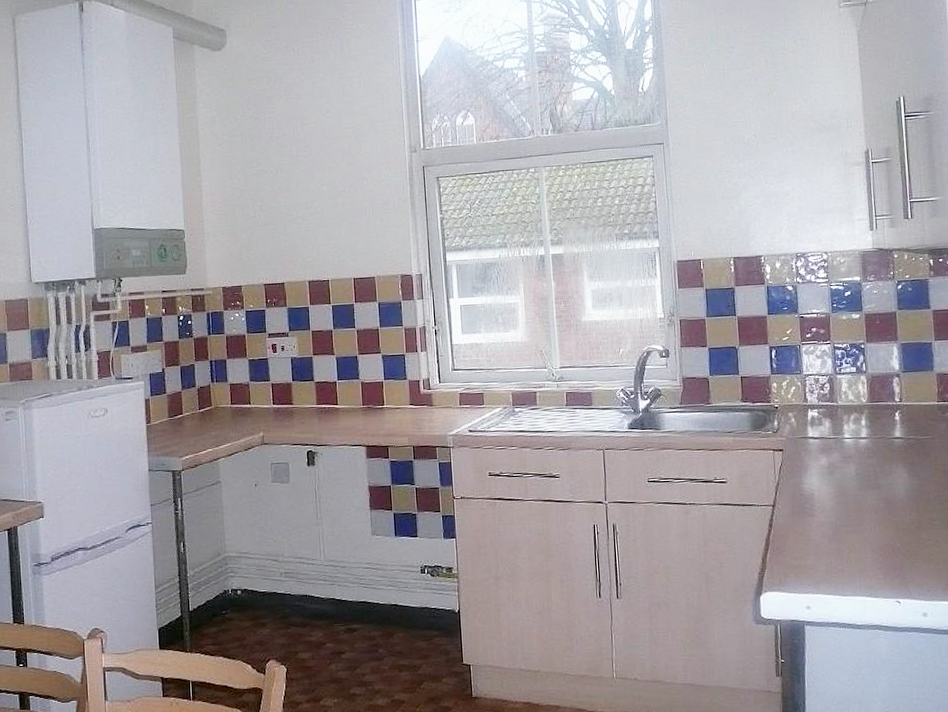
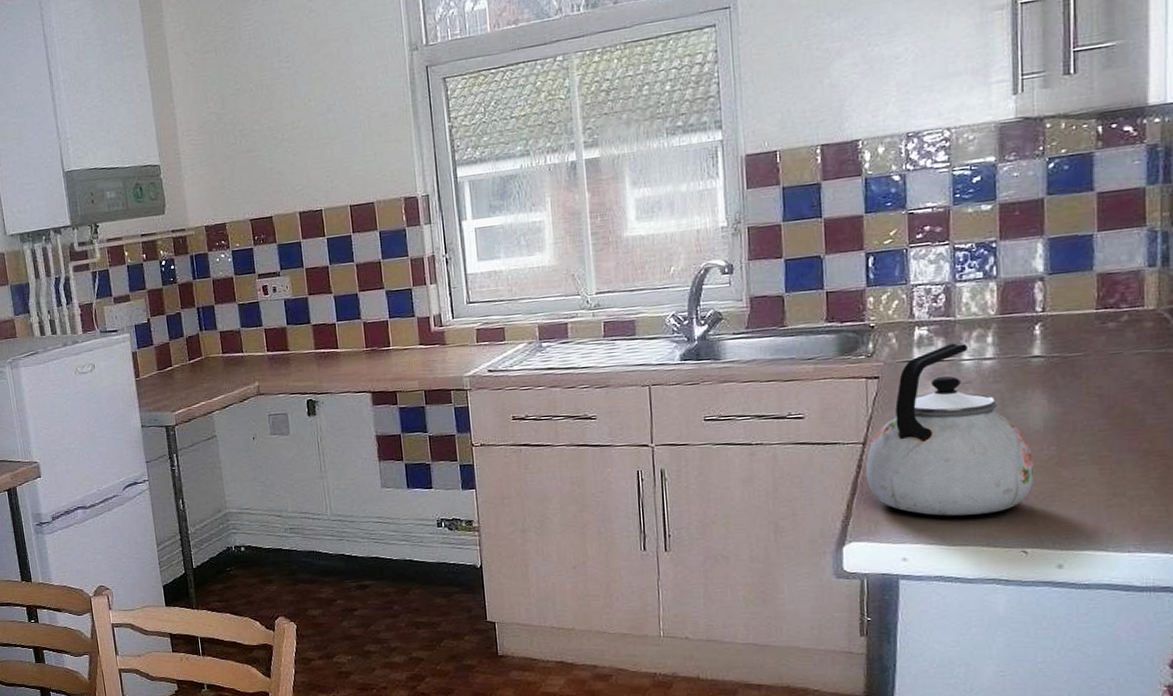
kettle: none [775,424,902,570] -> present [865,343,1035,516]

